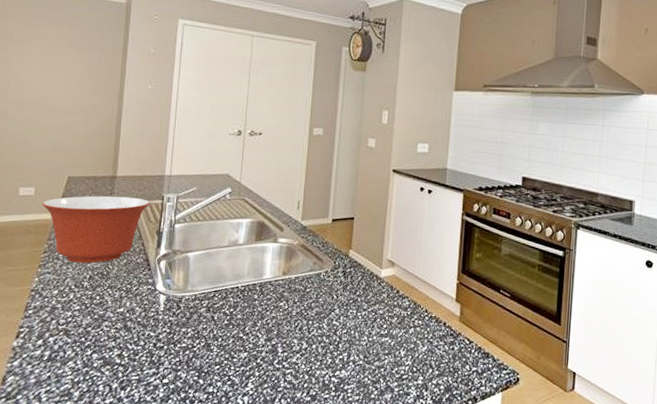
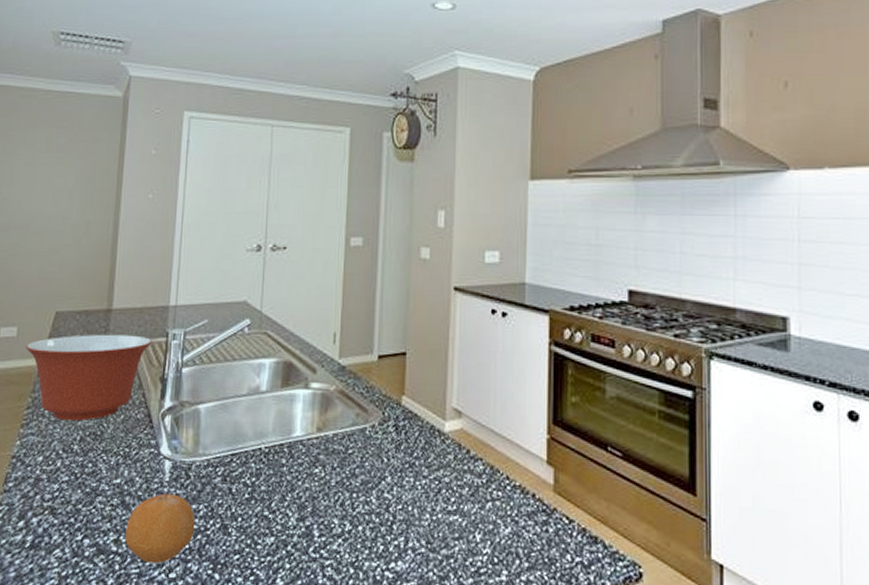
fruit: none [127,319,185,372] -> present [125,493,195,564]

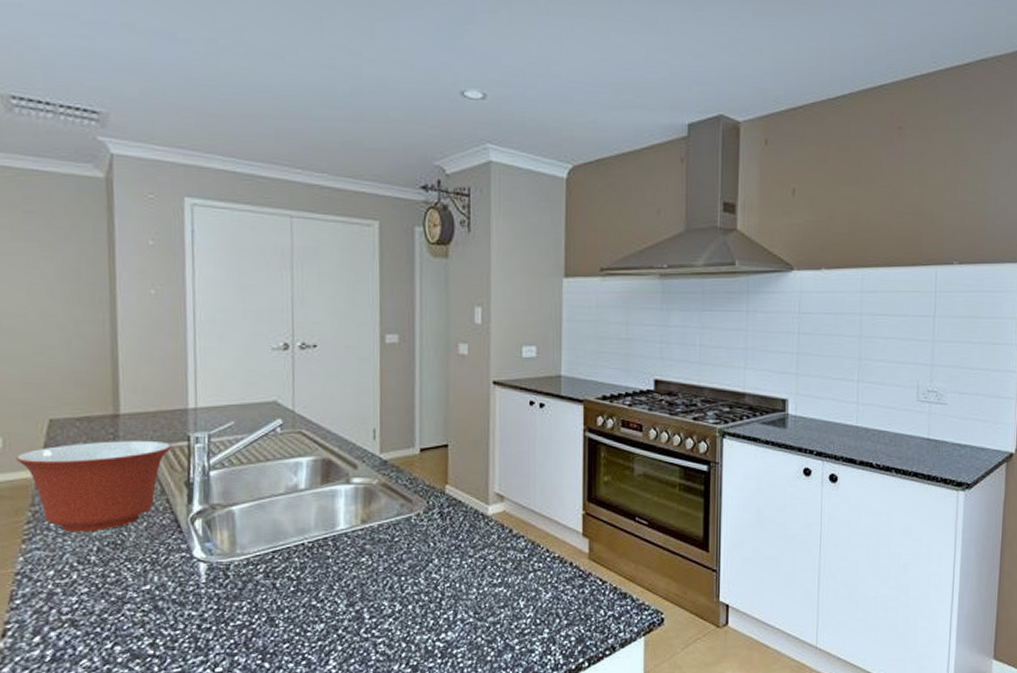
fruit: present [125,493,195,564] -> none [162,594,239,661]

